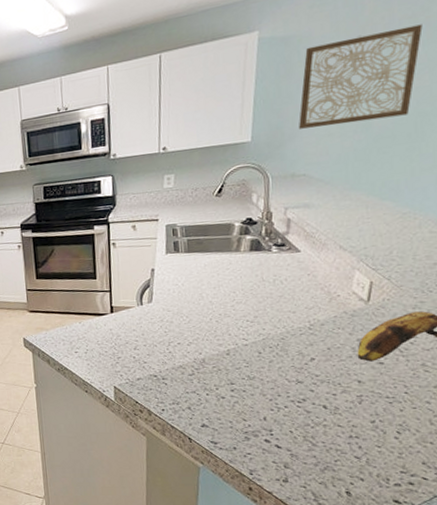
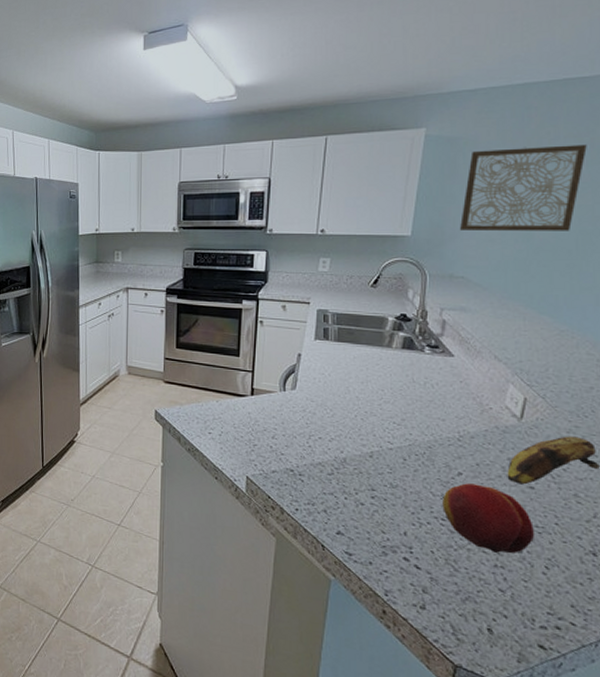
fruit: none [297,366,387,425] -> present [442,483,535,554]

